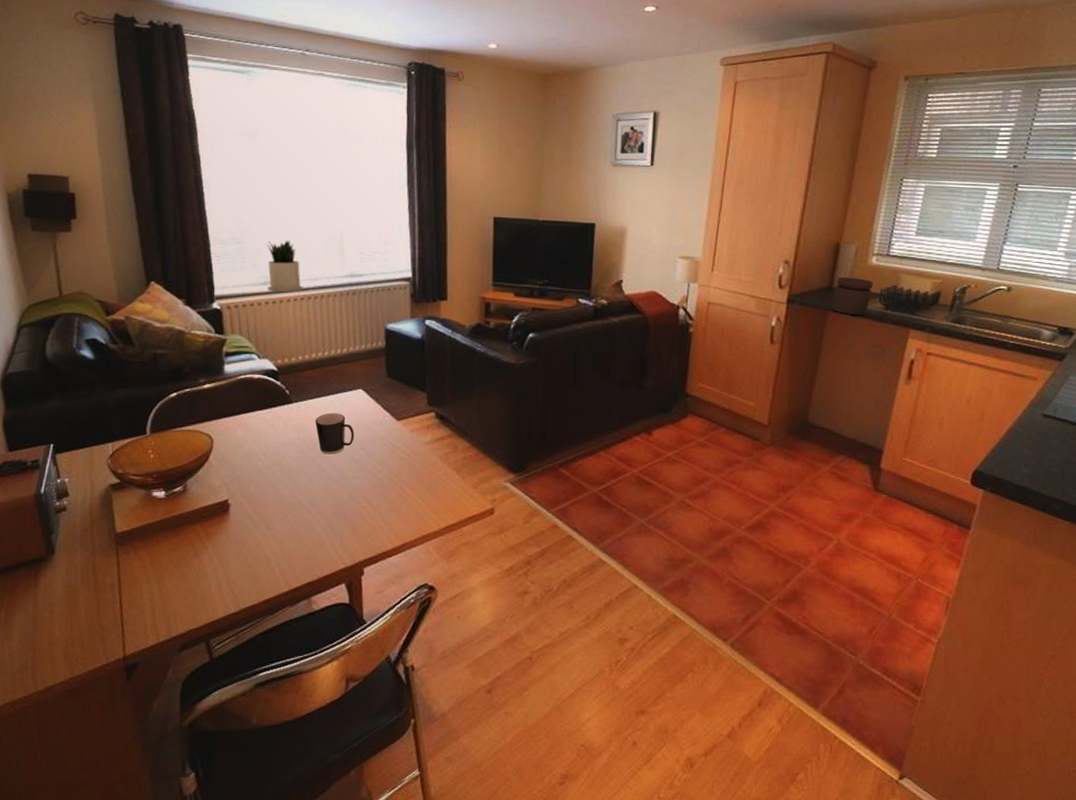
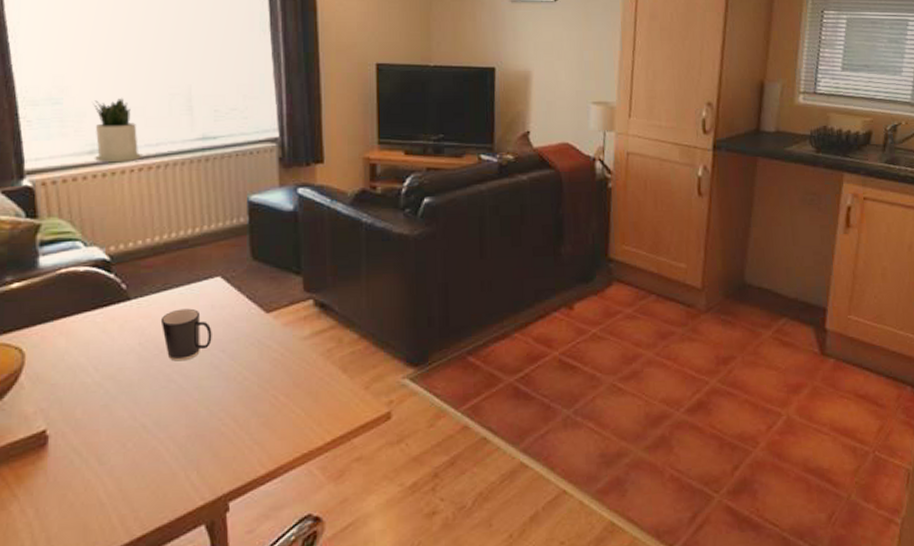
jar: present [831,277,874,316] -> none [760,118,803,161]

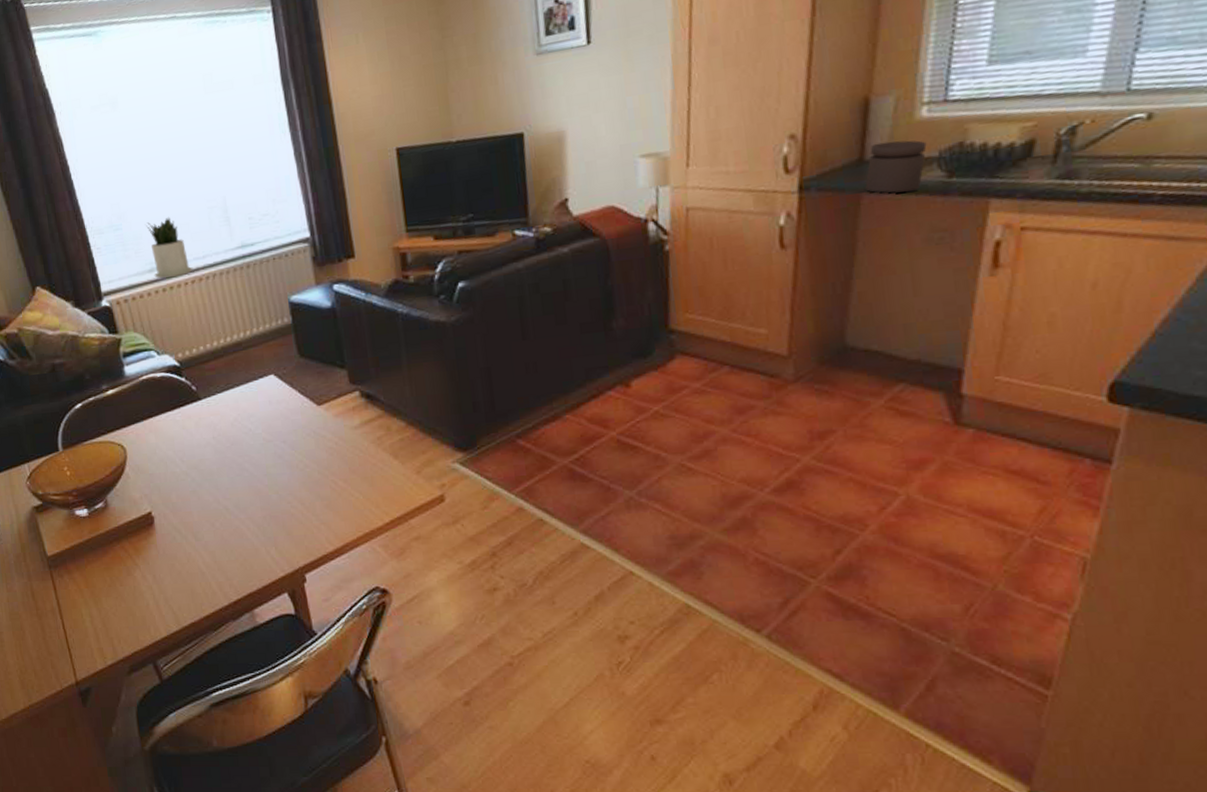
mug: present [160,308,212,361] -> none [228,404,274,452]
jar: none [760,118,803,161] -> present [865,140,927,195]

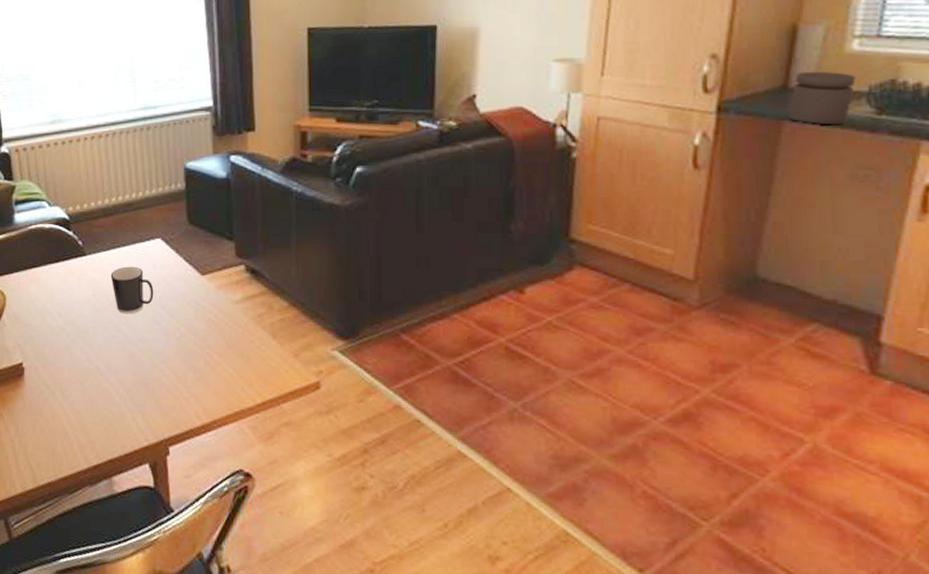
planter: present [146,216,193,279] -> none [53,72,94,132]
mug: none [228,404,274,452] -> present [110,266,154,314]

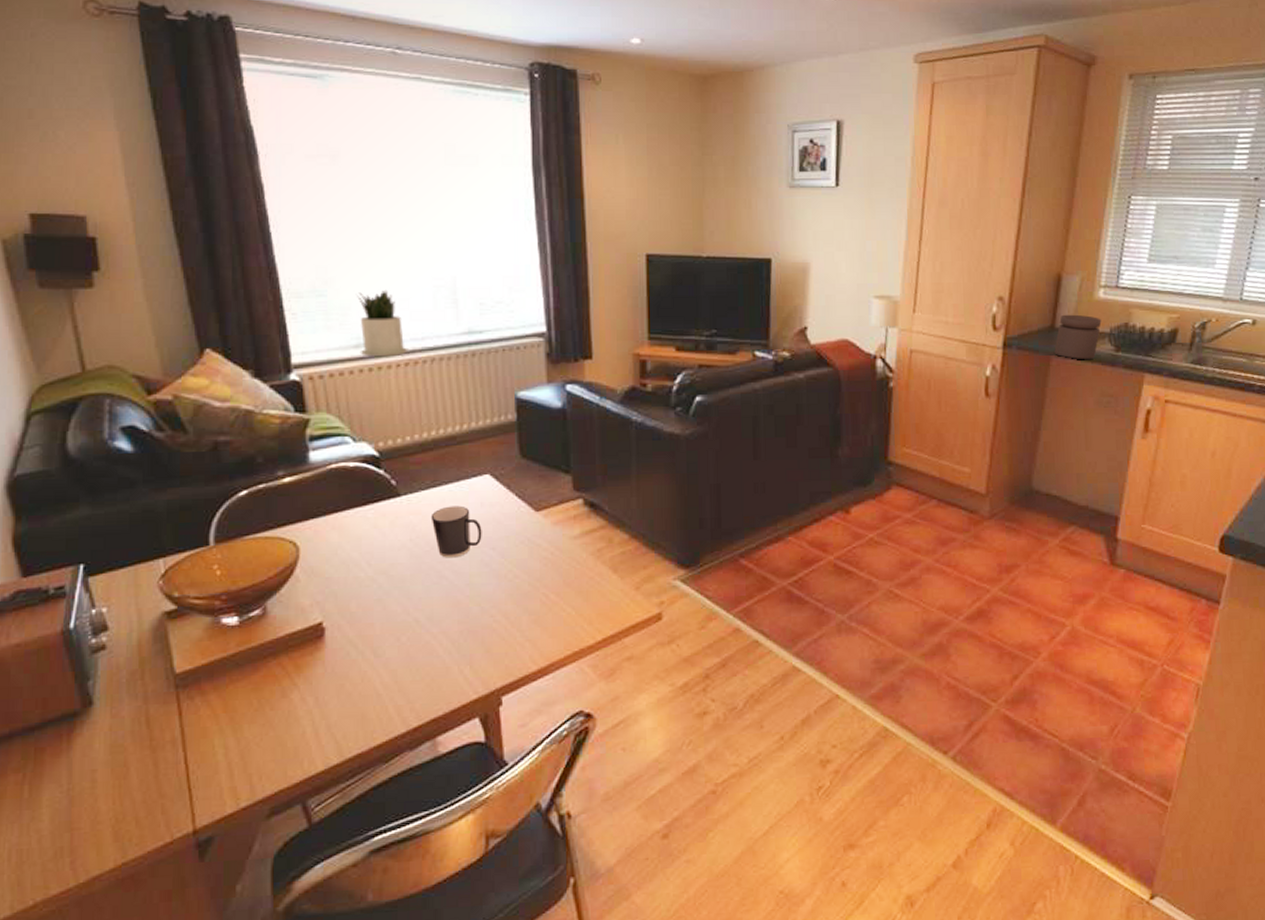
planter: none [53,72,94,132] -> present [357,289,408,357]

